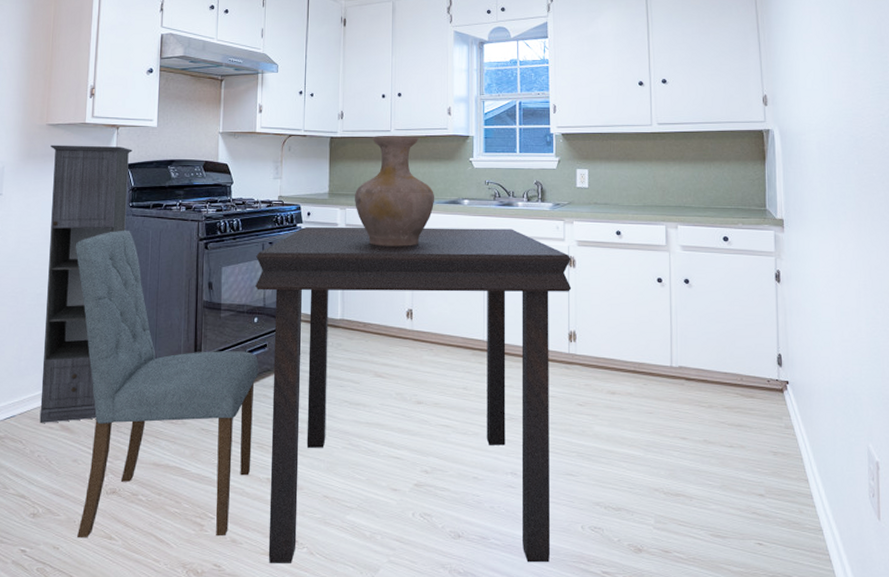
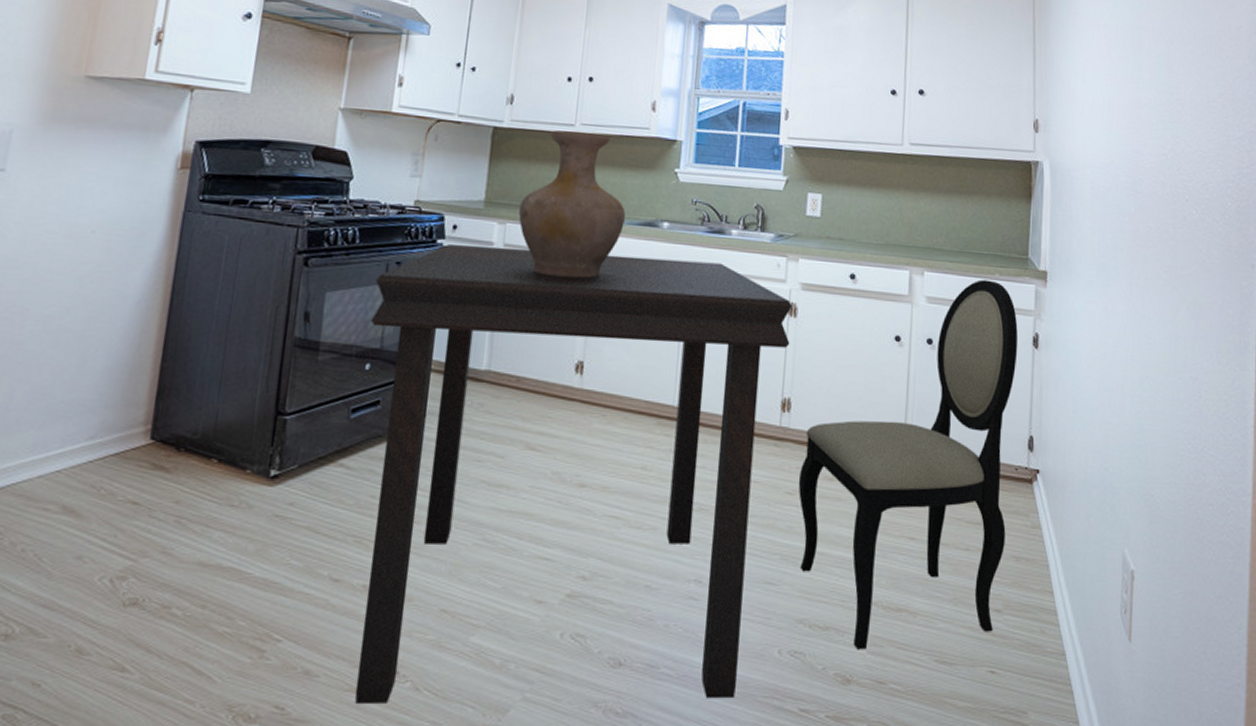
storage cabinet: present [39,145,133,423] -> none [29,105,211,503]
dining chair: present [75,230,259,539] -> none [71,232,366,671]
dining chair: none [587,229,763,526] -> present [798,279,1018,650]

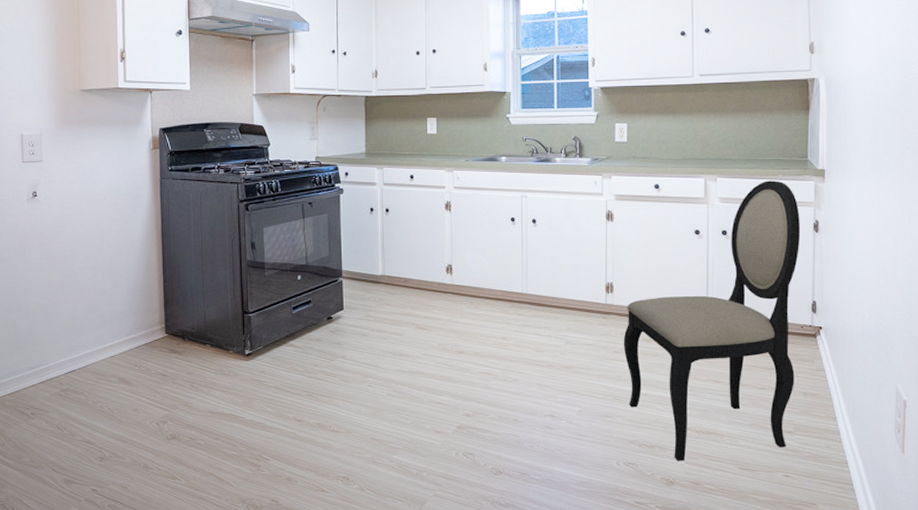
dining table: present [355,244,793,705] -> none [296,184,609,499]
vase: present [519,130,625,279] -> none [392,94,471,204]

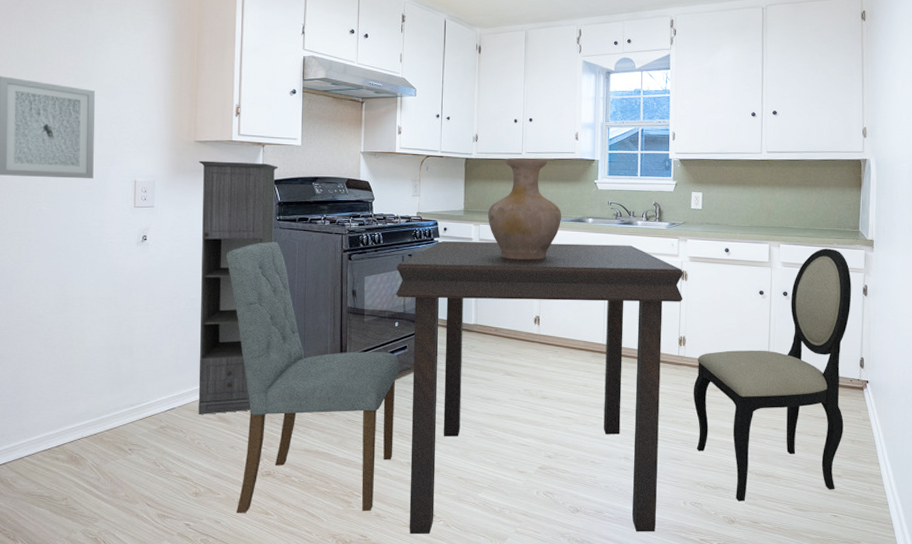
storage cabinet: none [86,110,167,376] -> present [198,160,278,414]
dining chair: none [118,193,305,479] -> present [226,241,400,514]
dining table: none [296,184,609,499] -> present [396,241,684,535]
vase: none [392,94,471,204] -> present [488,158,561,260]

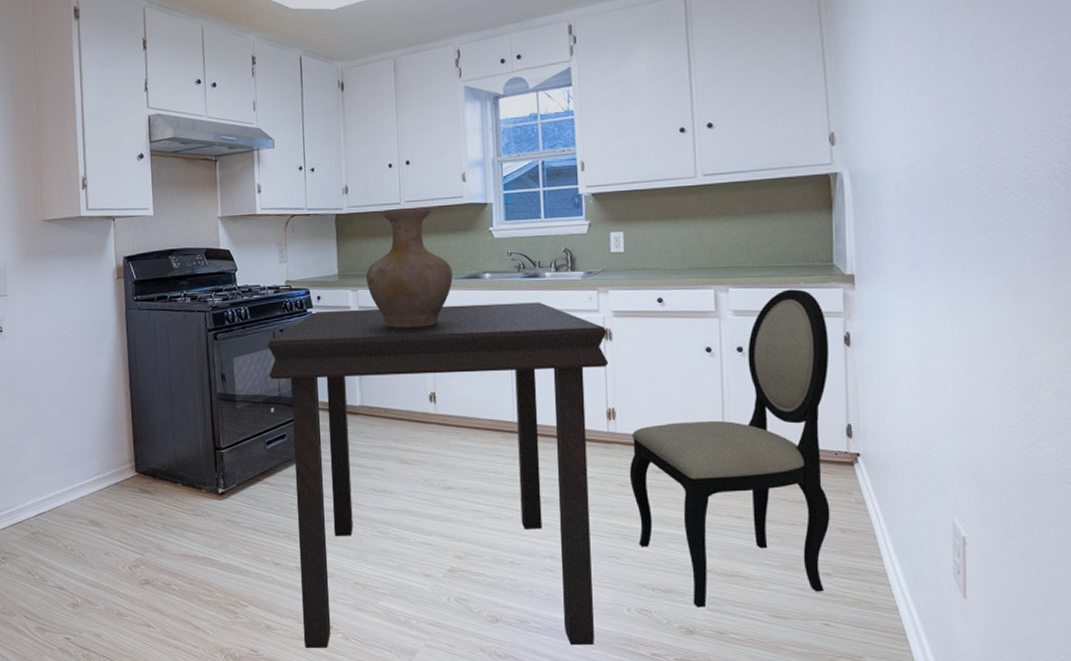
storage cabinet: present [198,160,278,414] -> none [49,239,132,518]
dining chair: present [226,241,400,514] -> none [84,324,280,627]

